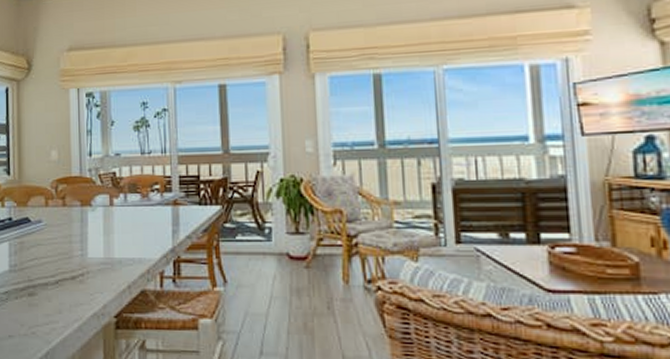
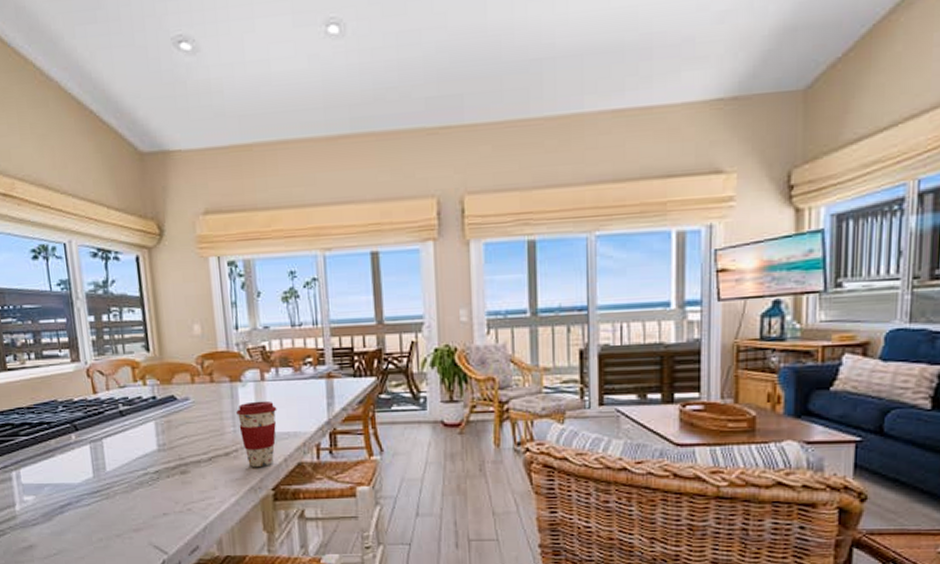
coffee cup: none [85,226,124,292] -> present [236,400,277,467]

